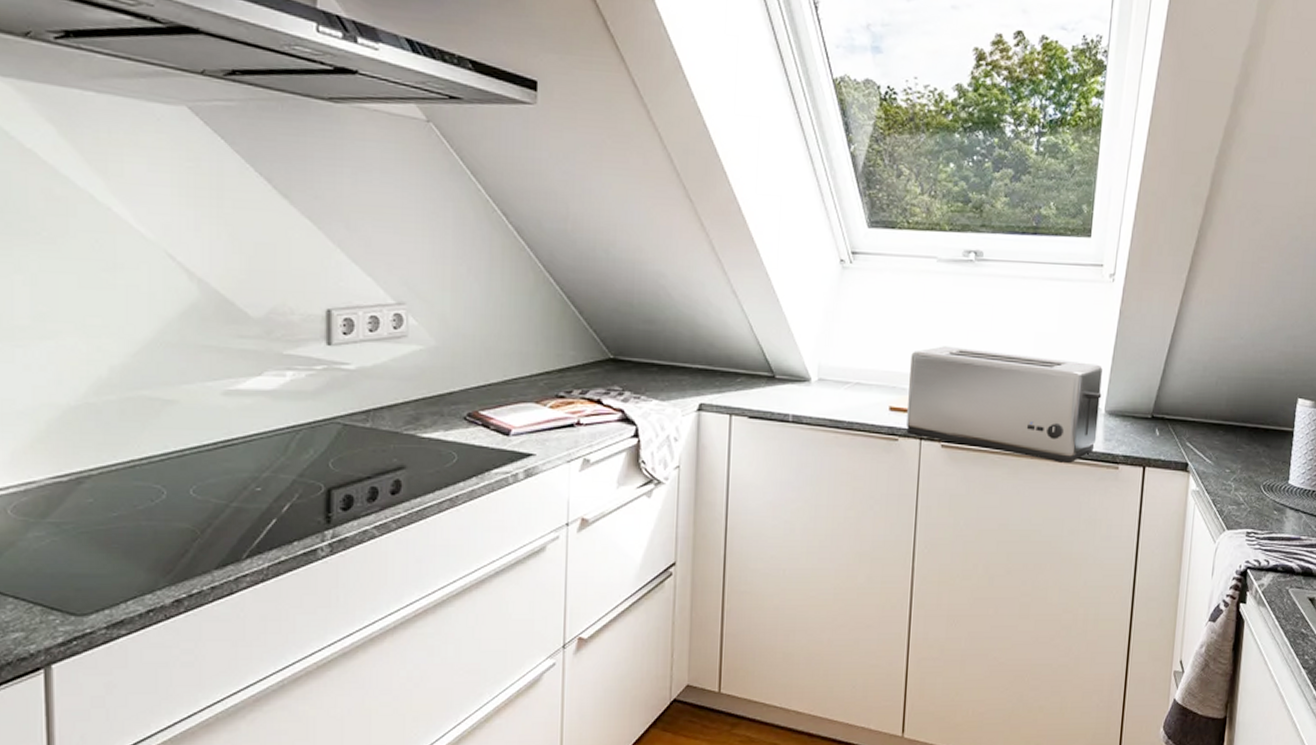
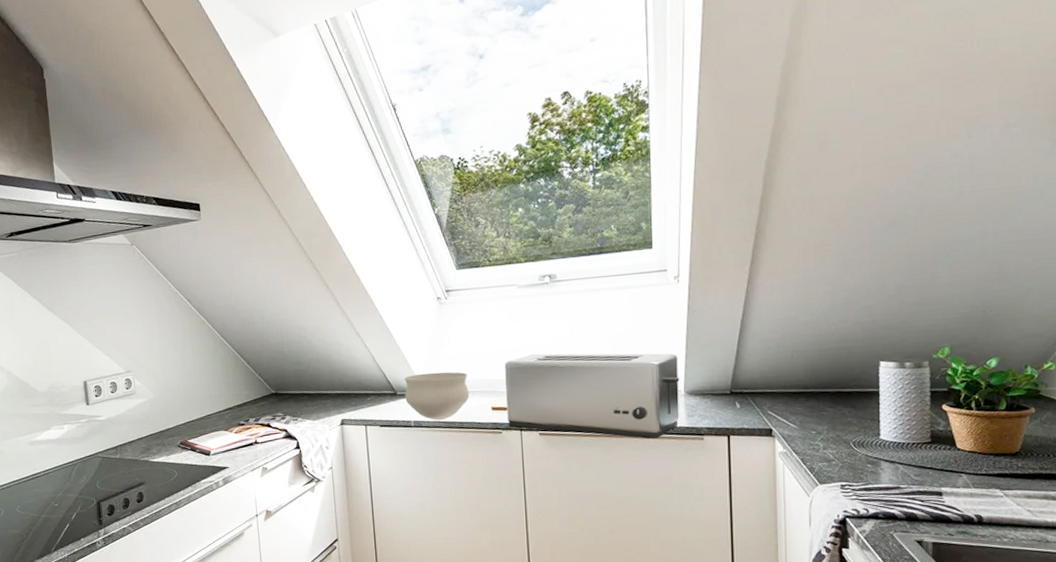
bowl: none [785,354,865,417] -> present [404,372,470,421]

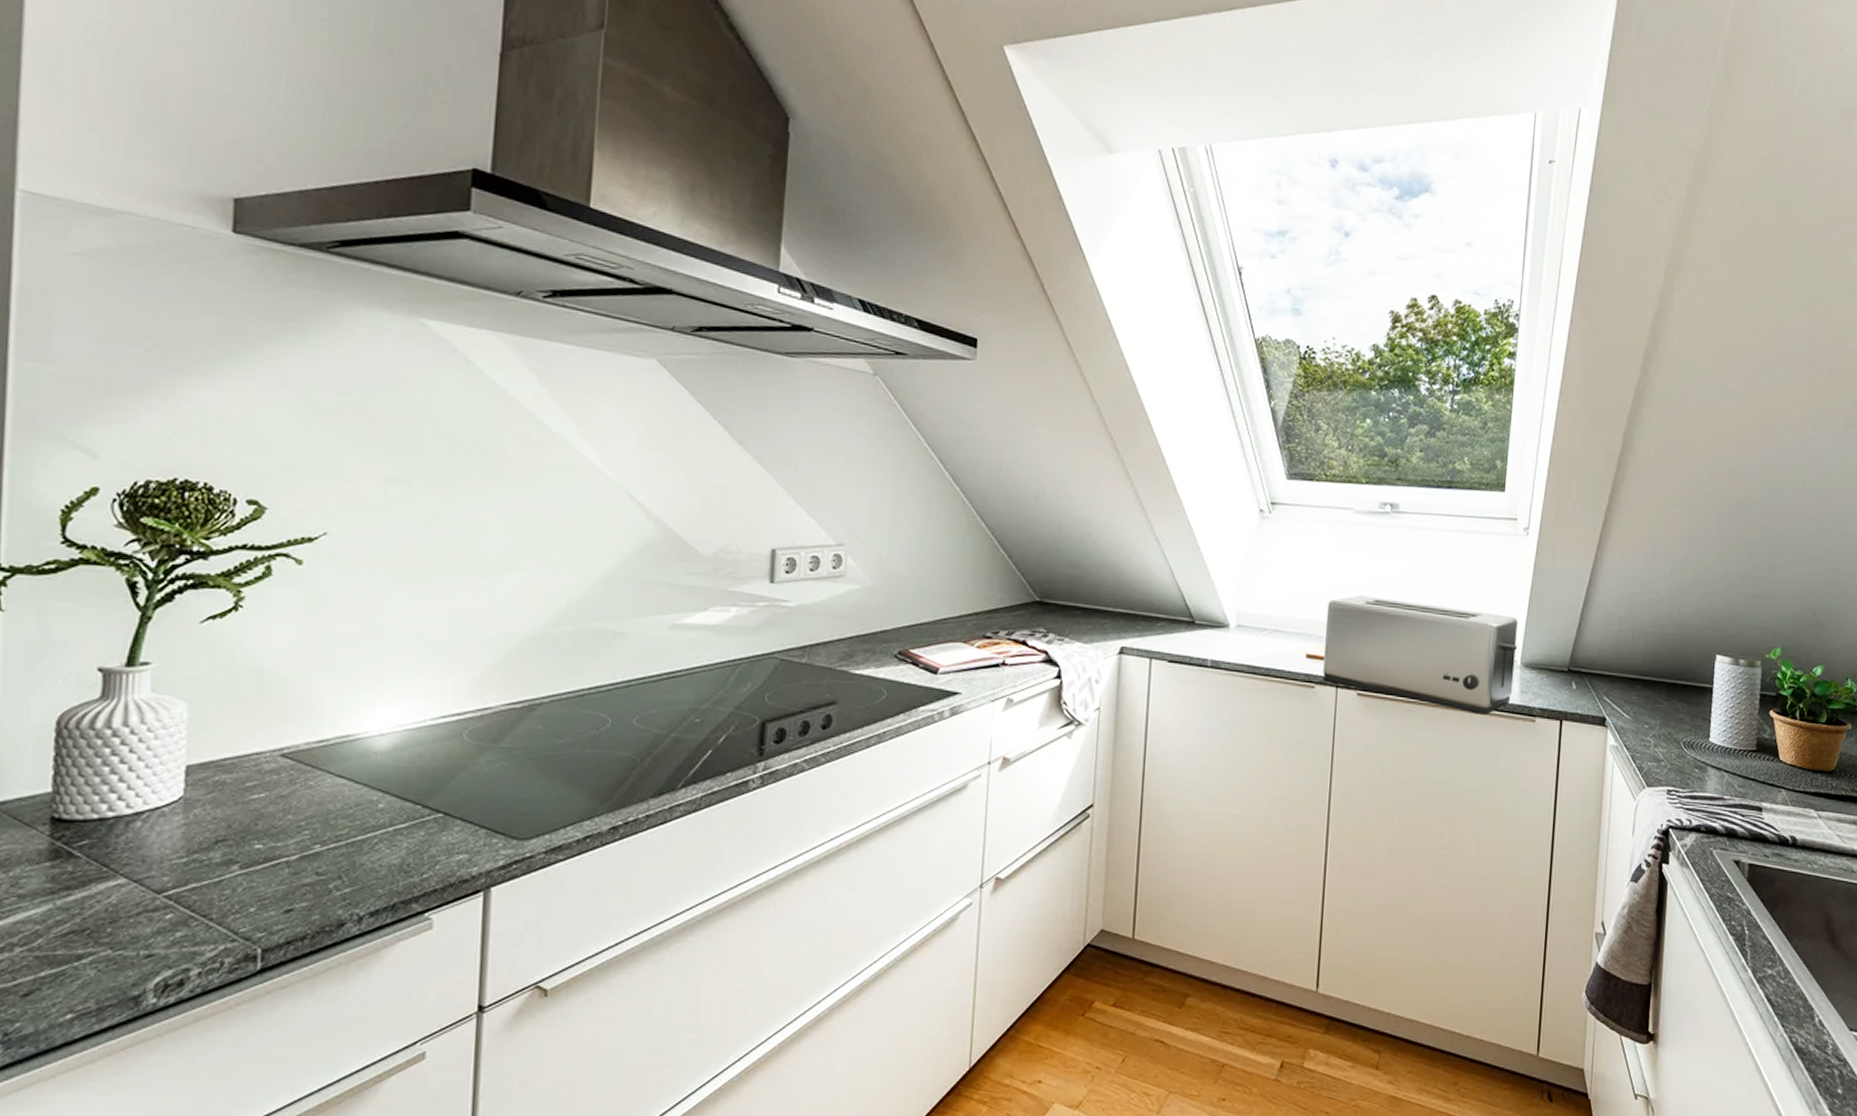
bowl: present [404,372,470,421] -> none [1204,601,1283,663]

